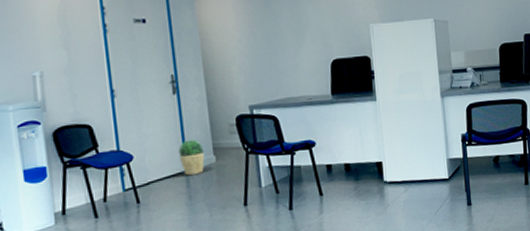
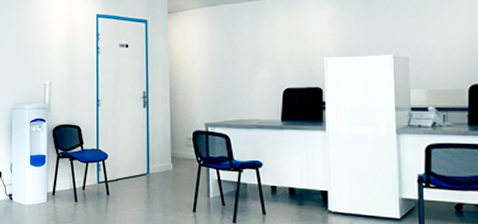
potted plant: present [178,139,205,176] -> none [143,147,164,178]

